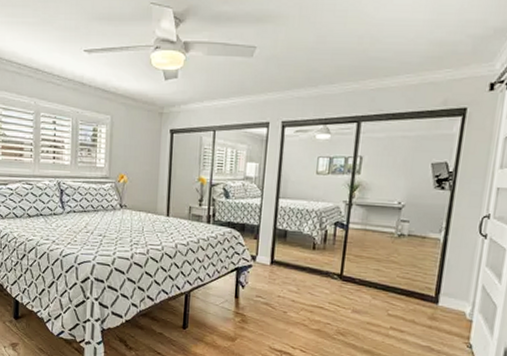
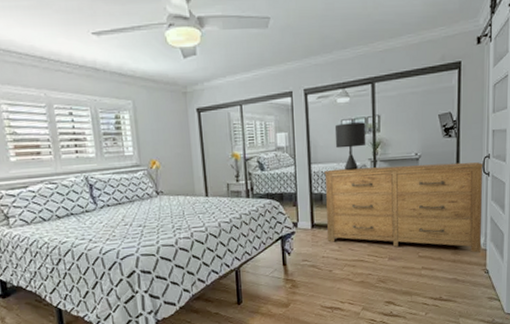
dresser: none [286,206,482,323] -> present [324,162,485,253]
lamp: none [308,160,345,211] -> present [334,122,366,171]

